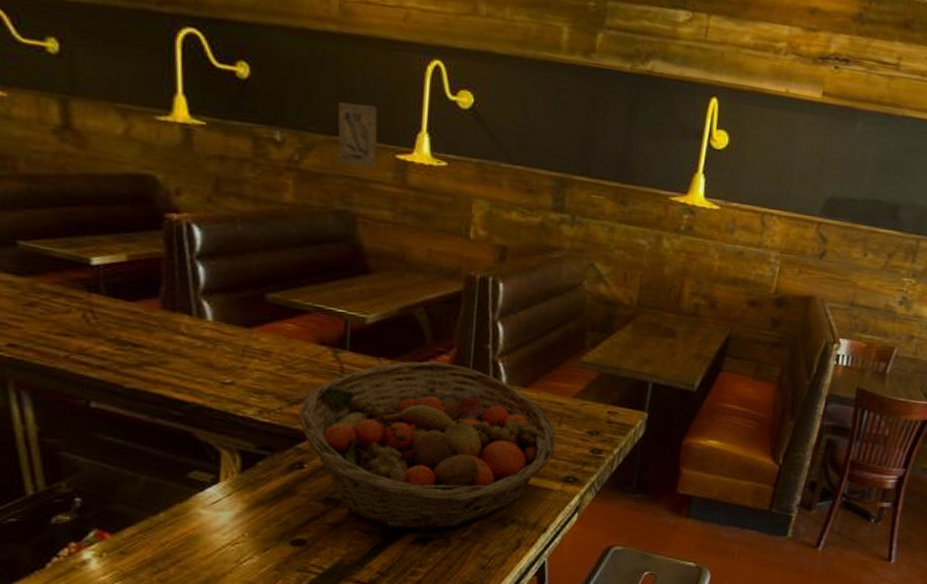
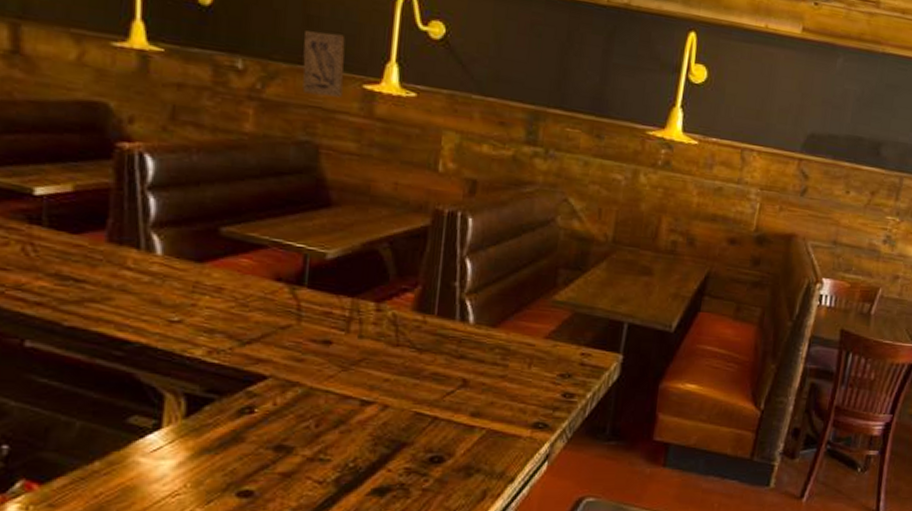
fruit basket: present [298,361,556,531] -> none [250,299,526,481]

